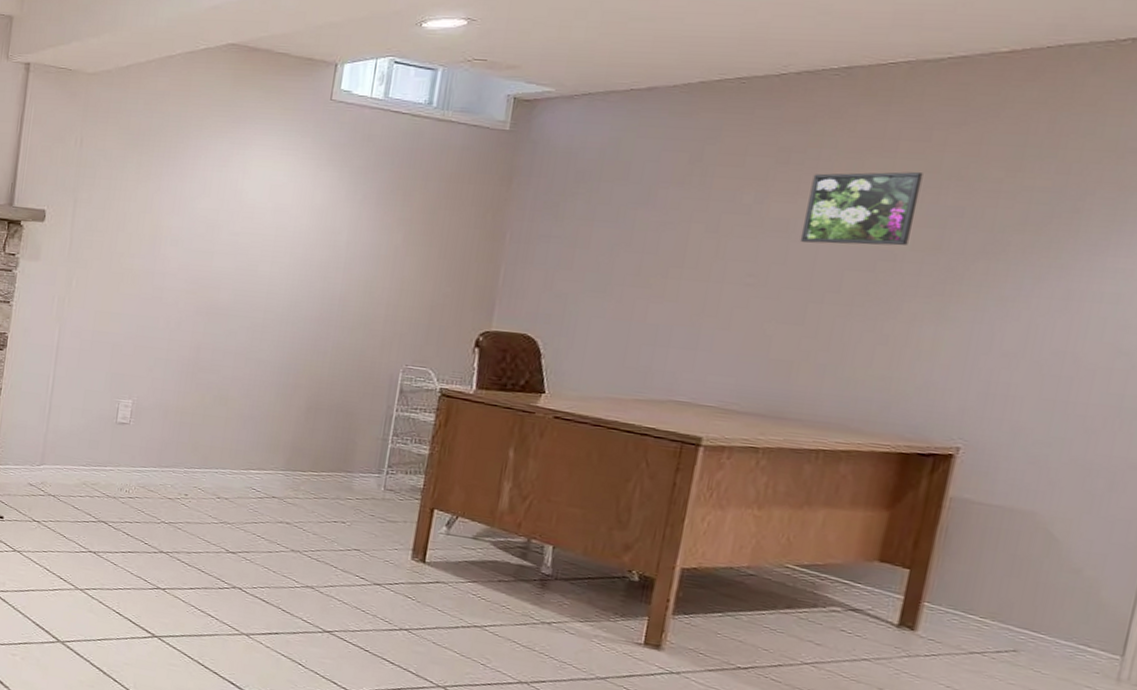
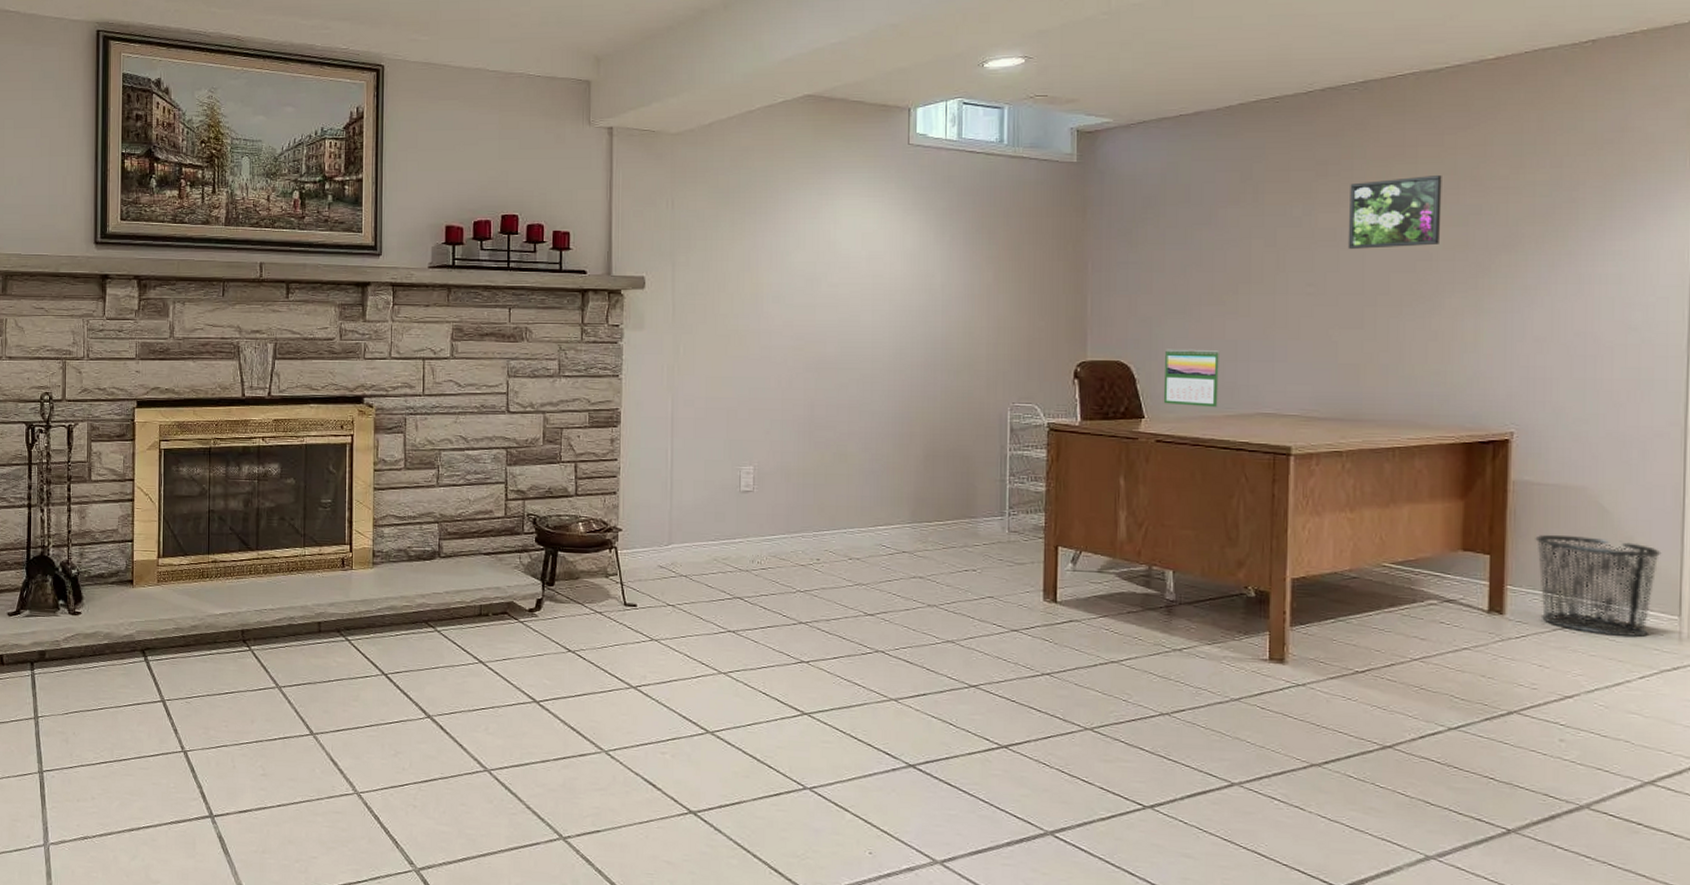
calendar: none [568,326,637,391] -> present [1163,349,1219,408]
waste bin: none [957,555,1113,672] -> present [1535,534,1662,638]

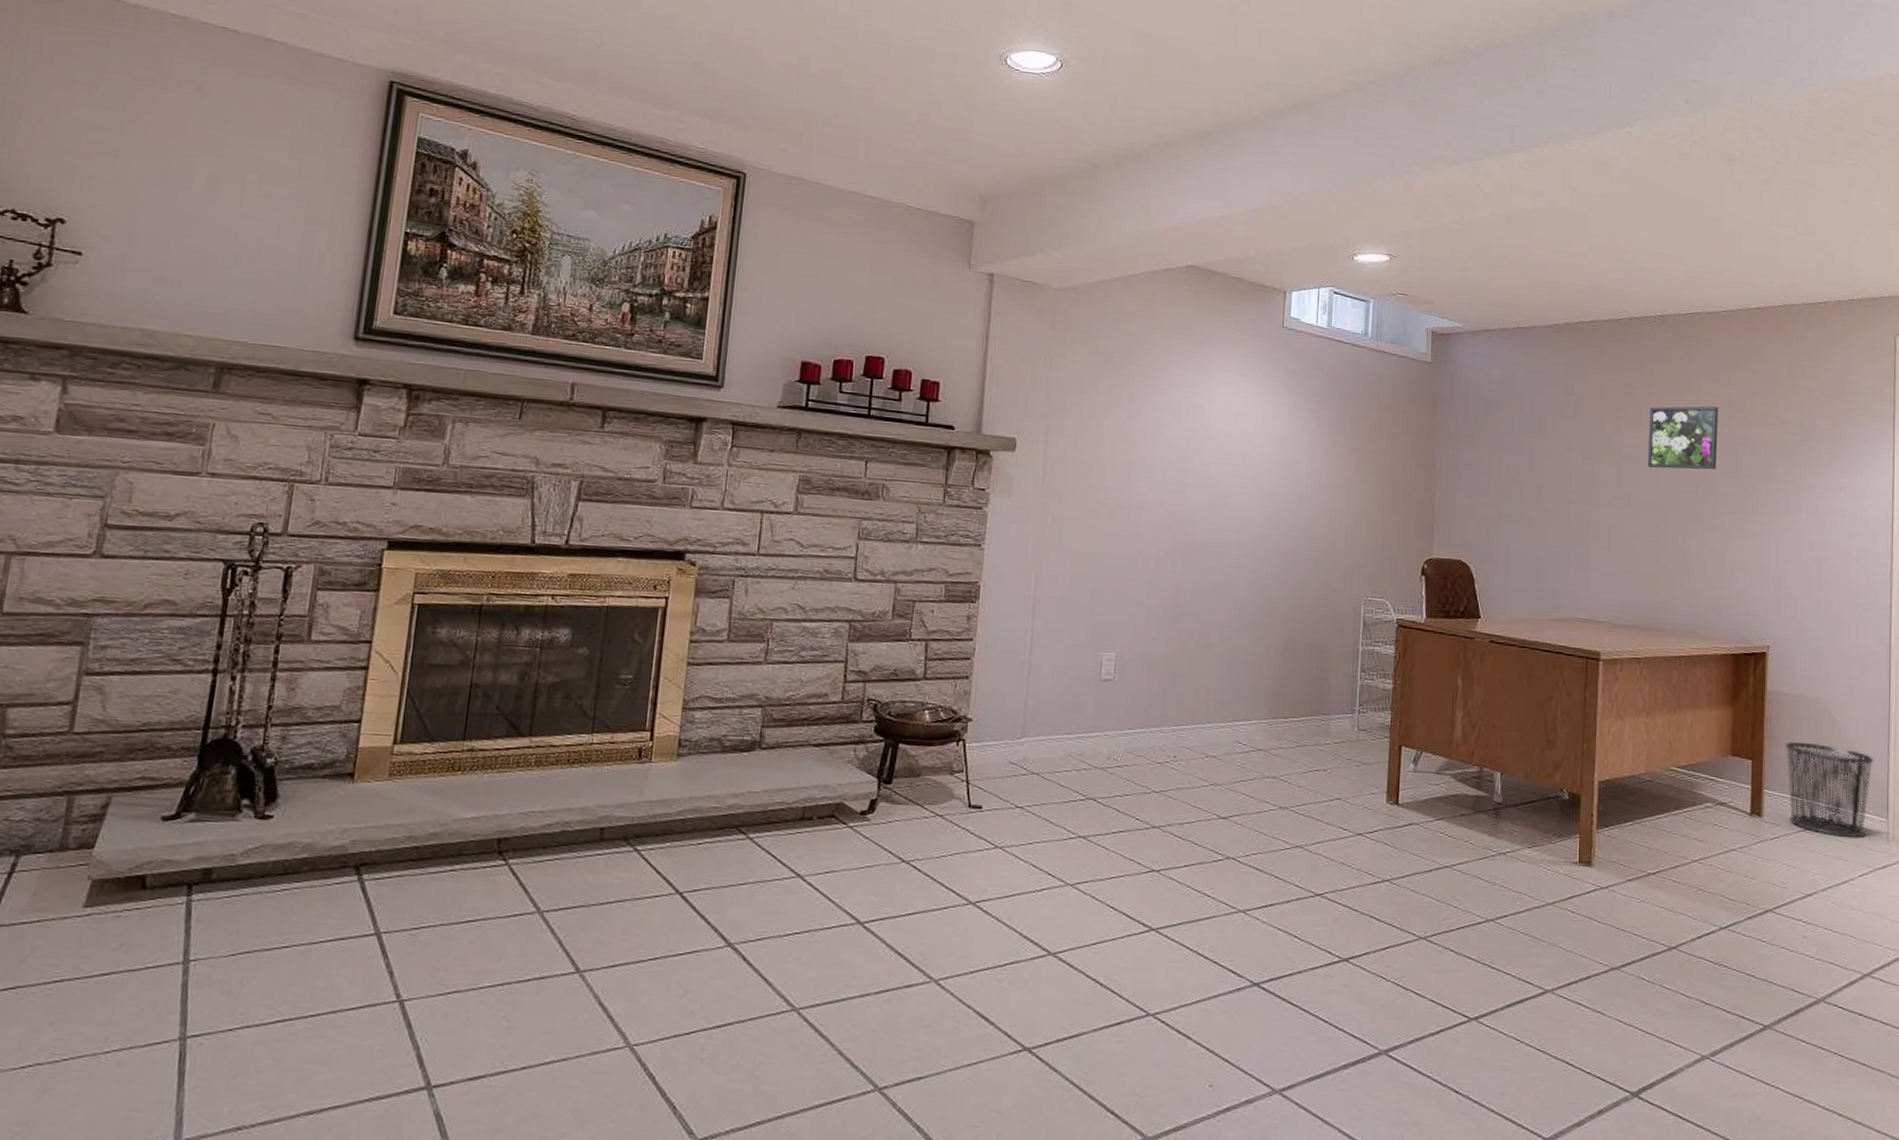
calendar: present [1163,349,1219,408] -> none [1497,551,1544,611]

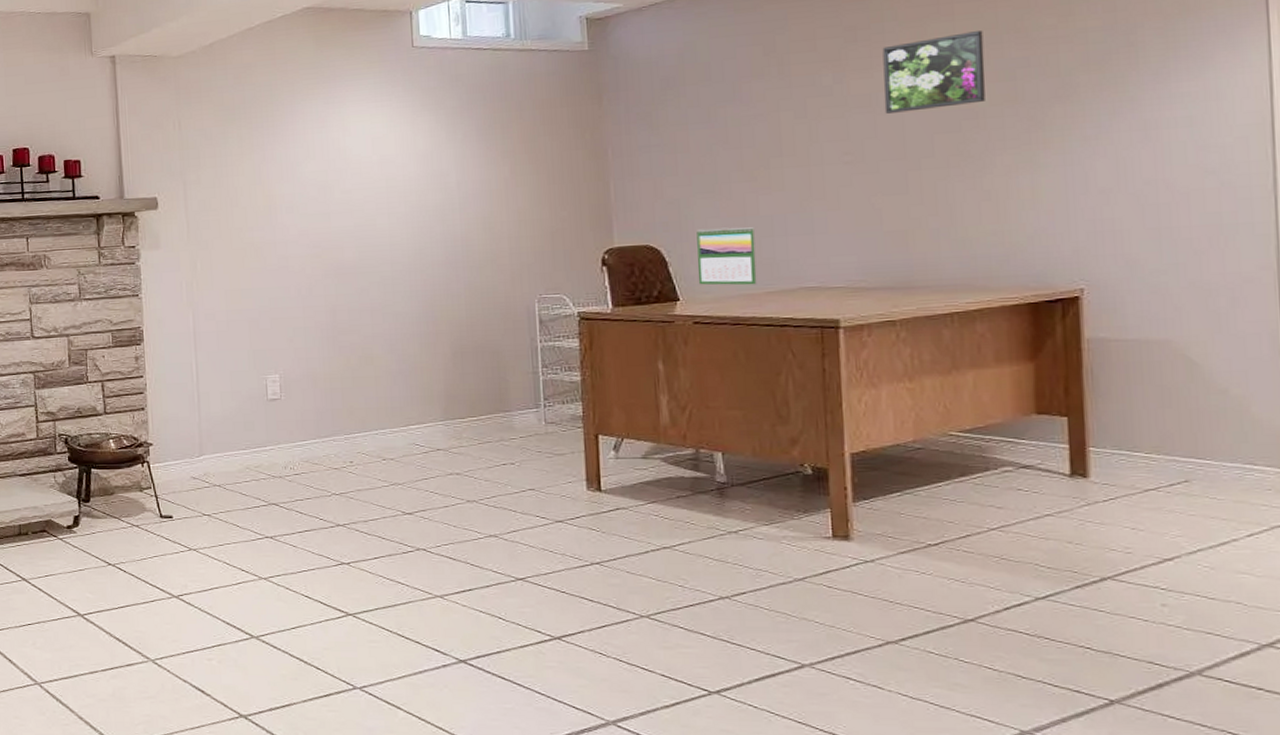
calendar: none [1497,551,1544,611] -> present [697,227,757,286]
waste bin: present [1785,741,1874,838] -> none [1116,391,1262,494]

